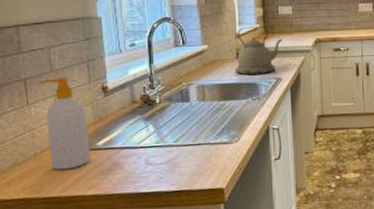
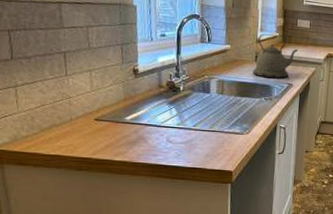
soap bottle: present [38,77,91,170] -> none [76,55,120,137]

